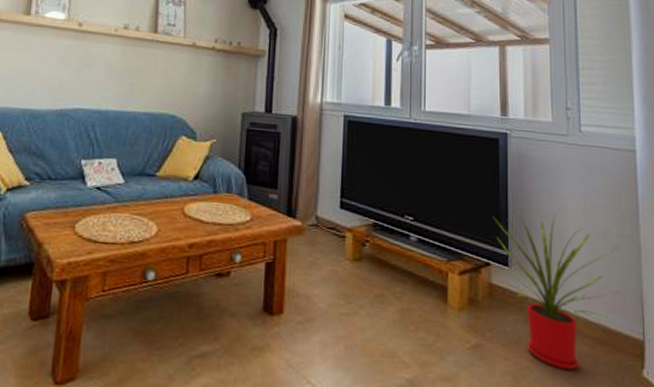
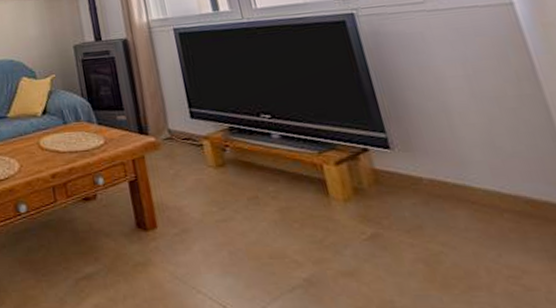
house plant: present [492,207,621,371] -> none [358,85,536,250]

